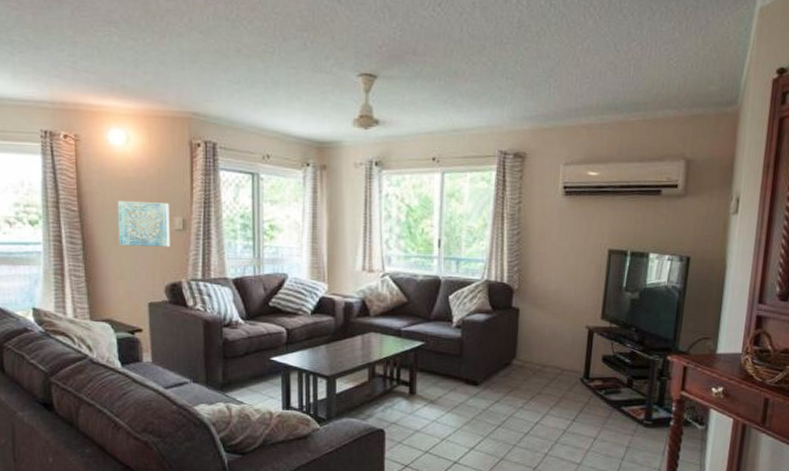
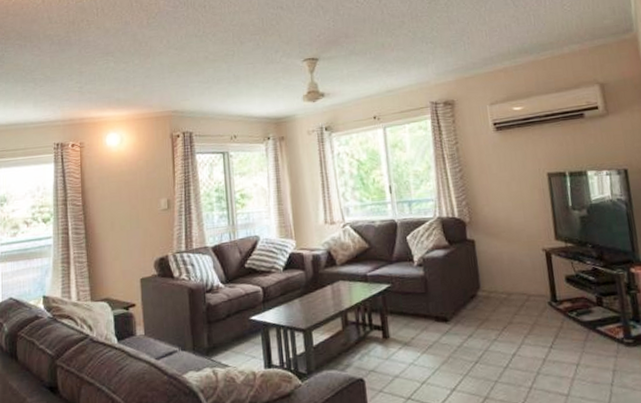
wall art: present [118,201,170,247] -> none [114,188,158,230]

